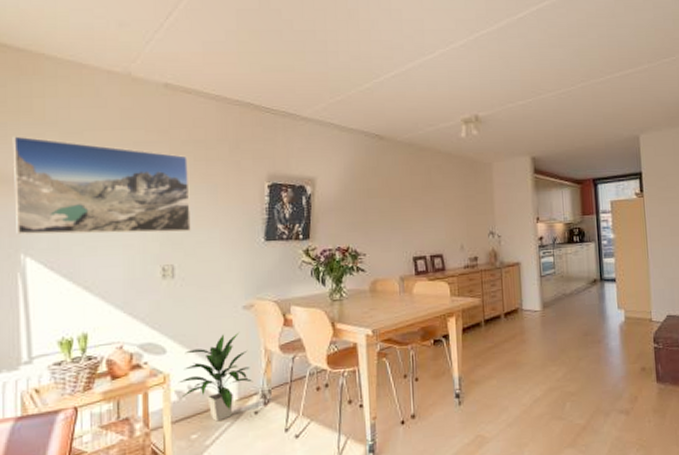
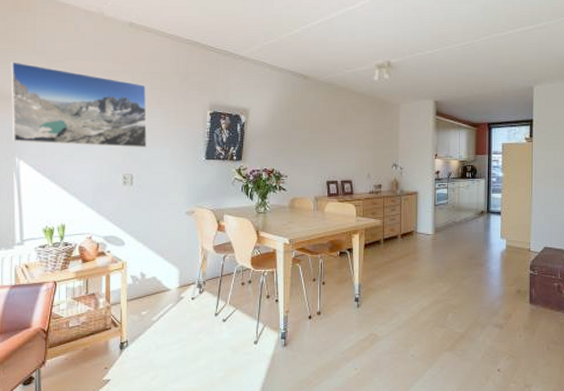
indoor plant: present [178,332,253,422] -> none [133,232,192,303]

